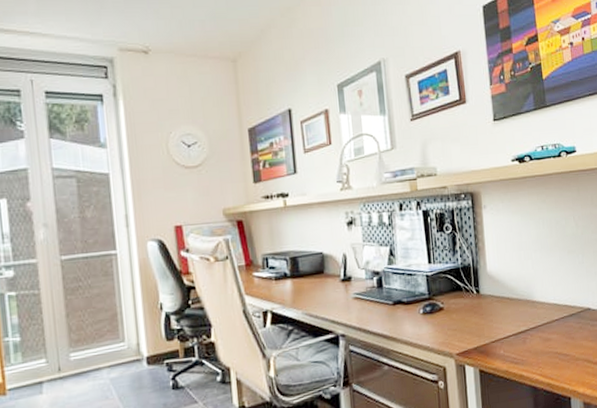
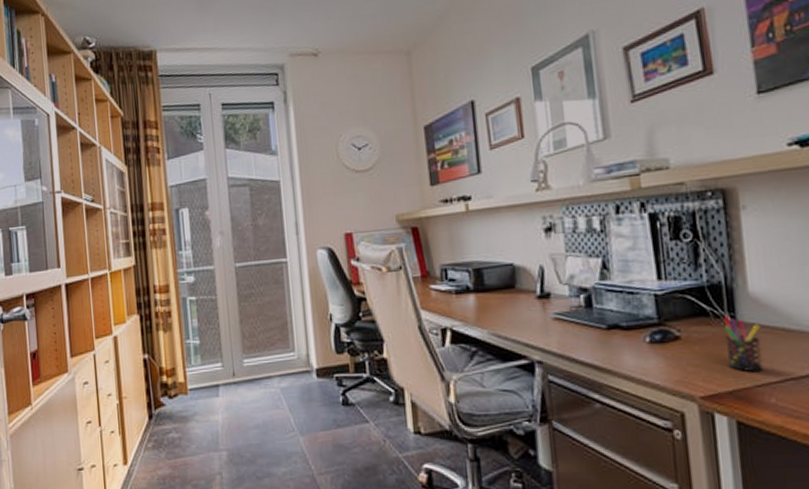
pen holder: none [472,289,496,332] -> present [724,315,763,371]

